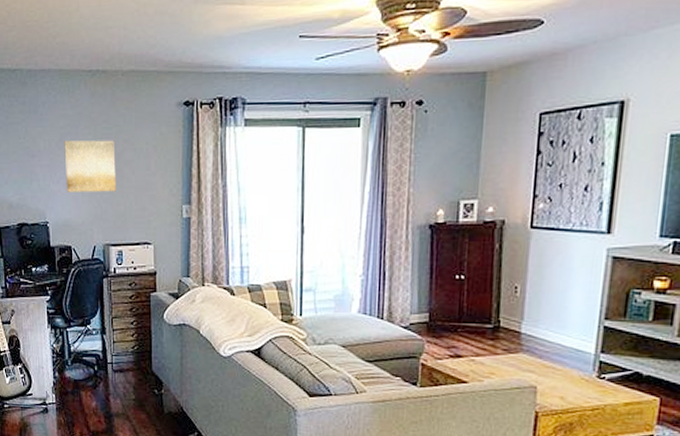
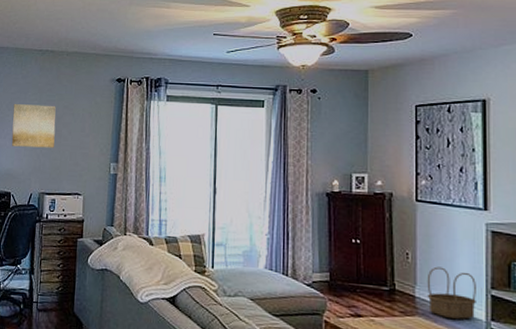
basket: none [533,299,589,353] -> present [427,266,476,320]

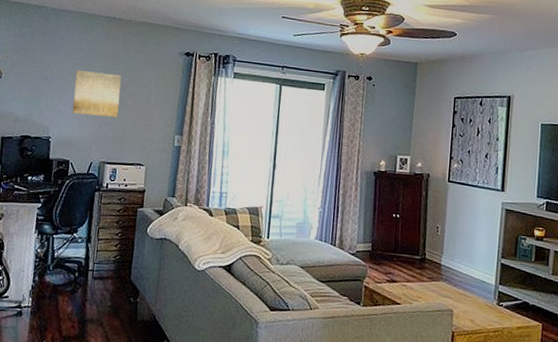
basket: present [427,266,476,320] -> none [450,239,490,284]

